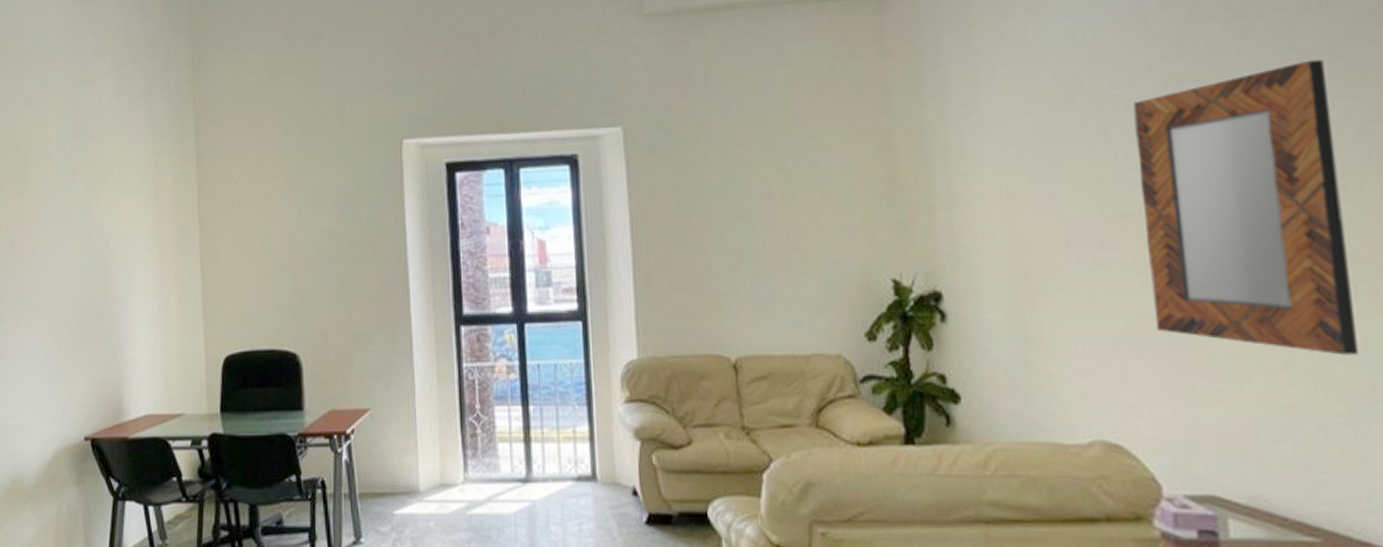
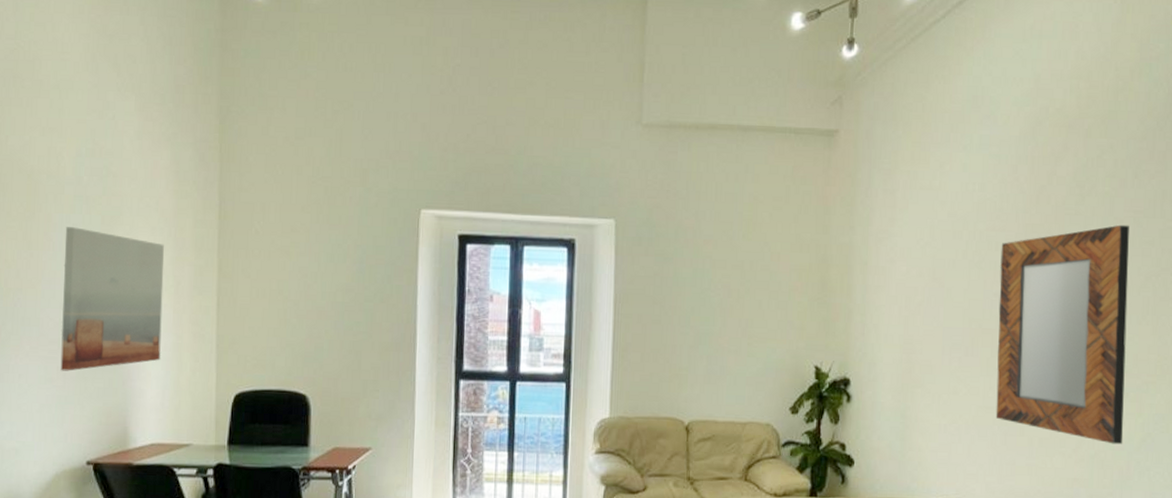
wall art: none [53,195,149,344] -> present [60,227,164,371]

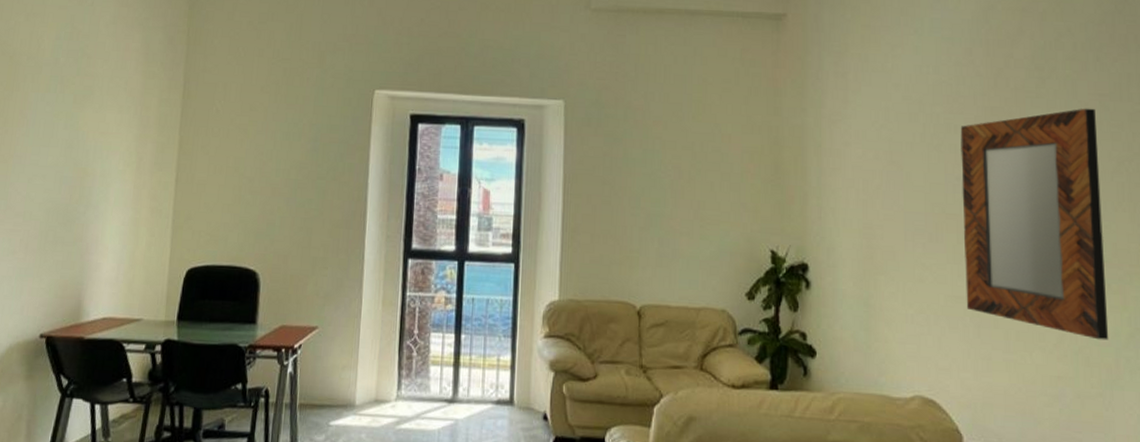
wall art: present [60,227,164,371] -> none [23,105,130,244]

